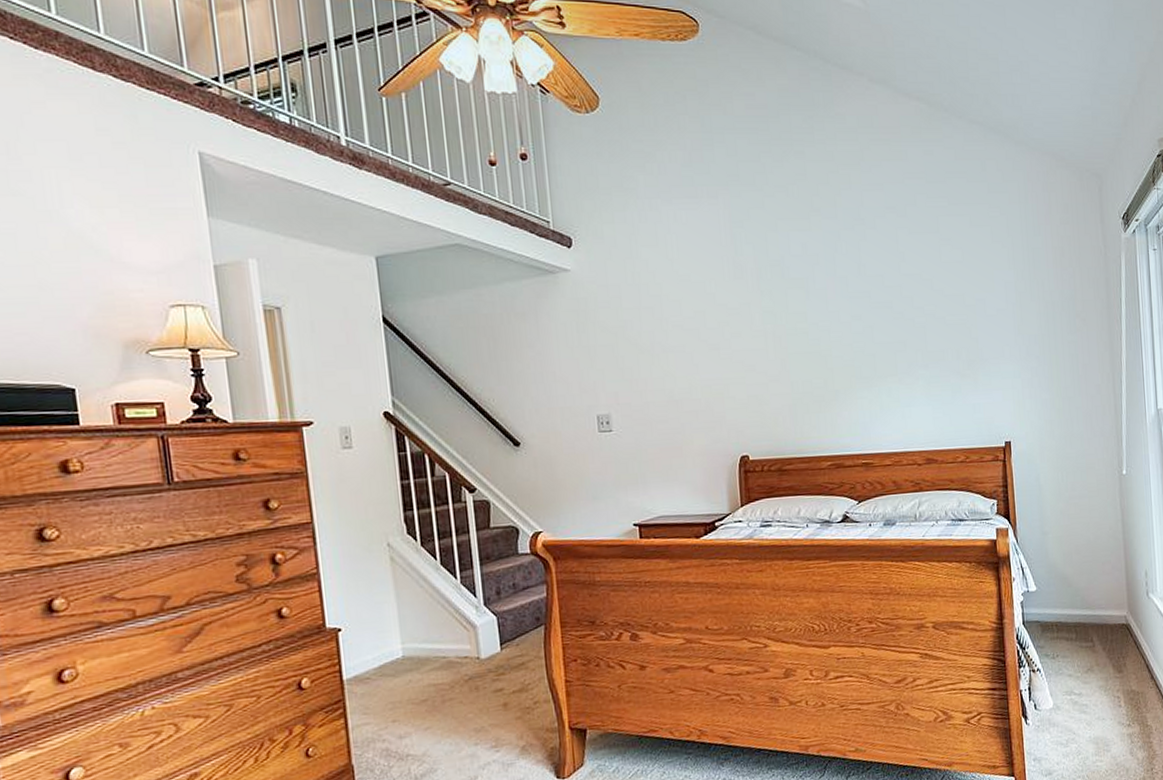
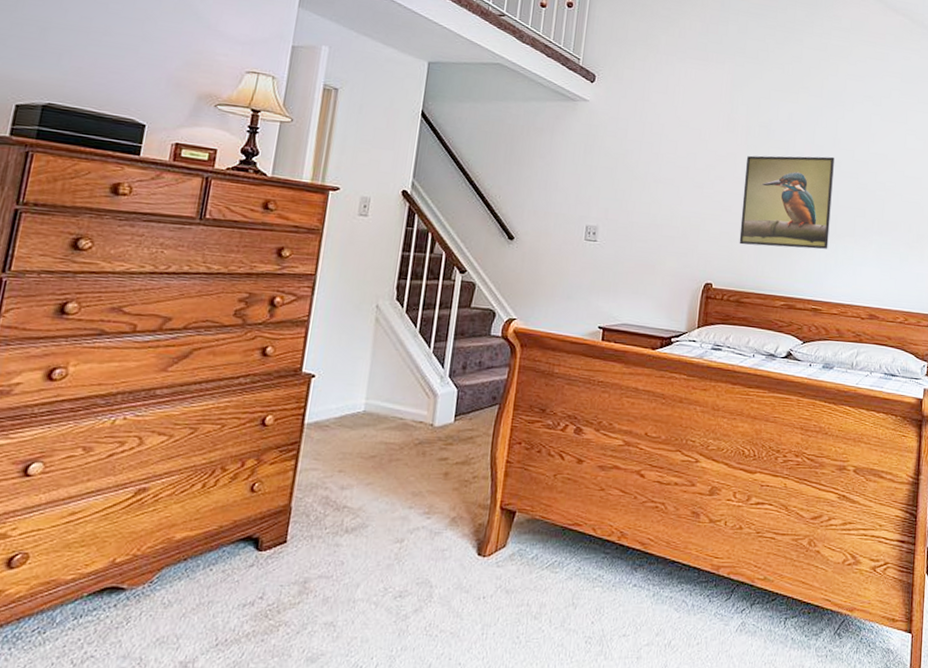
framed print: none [763,287,870,407] -> present [739,155,834,249]

